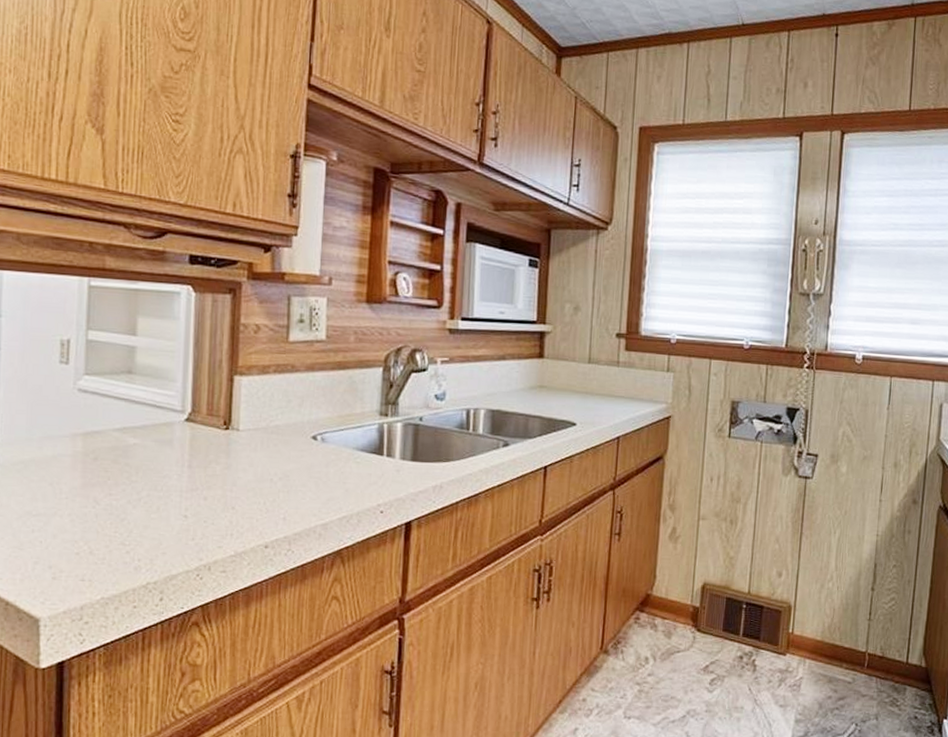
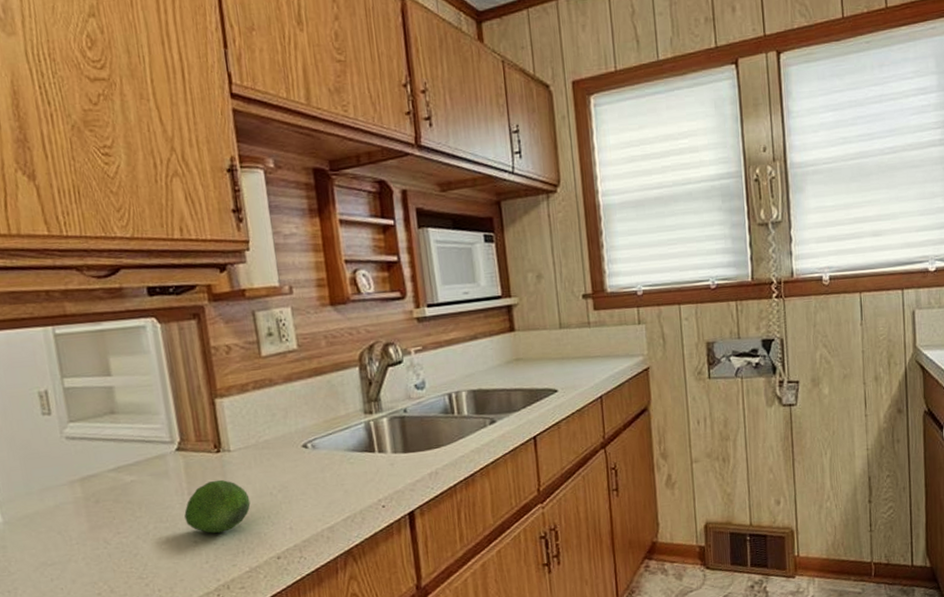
fruit: none [180,457,249,512] -> present [184,479,251,534]

